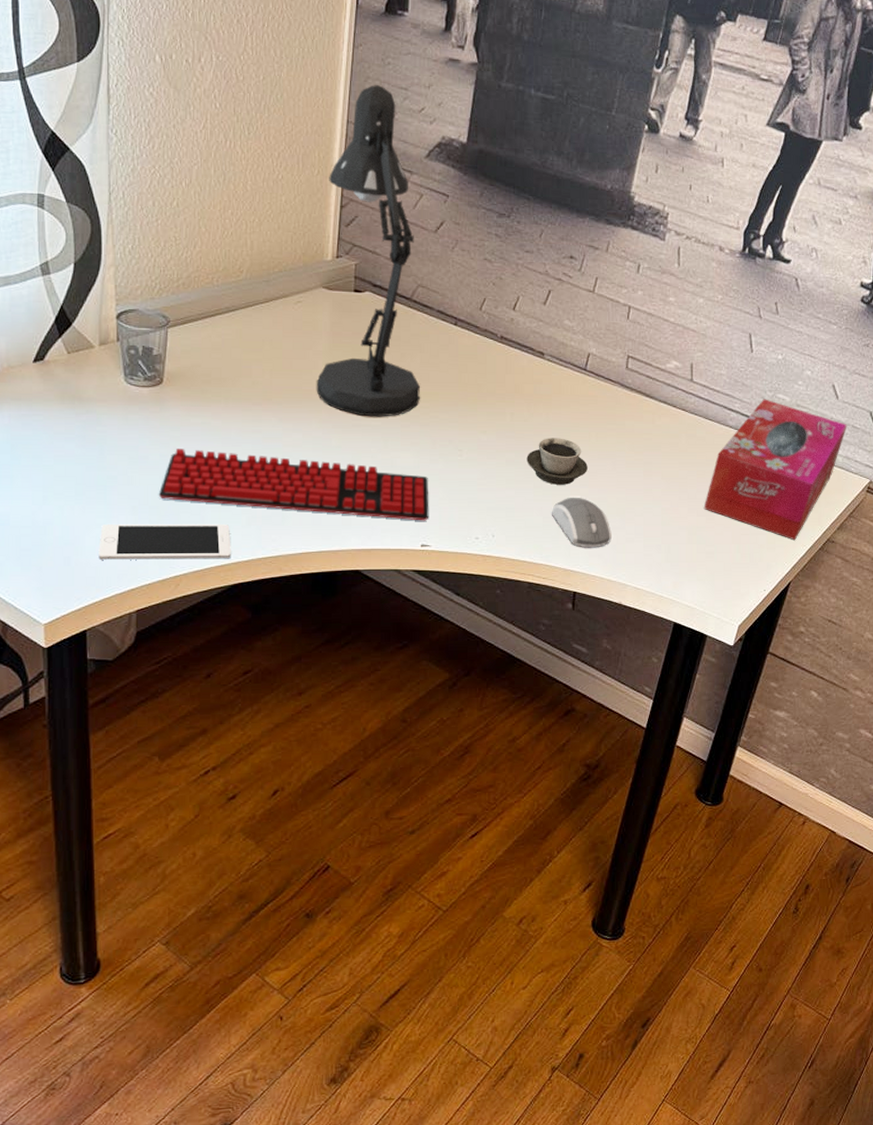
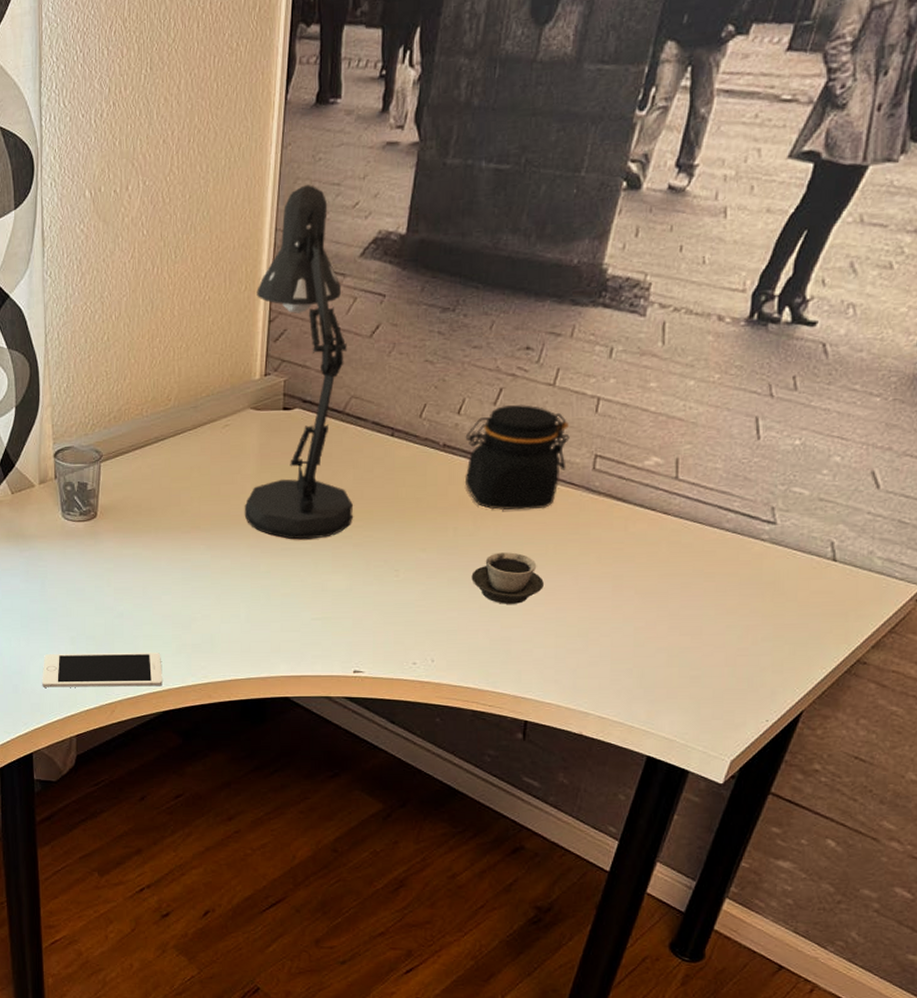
keyboard: present [158,449,429,521] -> none [94,580,362,646]
jar: none [519,306,607,401] -> present [464,404,570,510]
computer mouse: present [552,497,612,548] -> none [500,617,571,673]
tissue box: present [703,399,848,541] -> none [688,494,892,662]

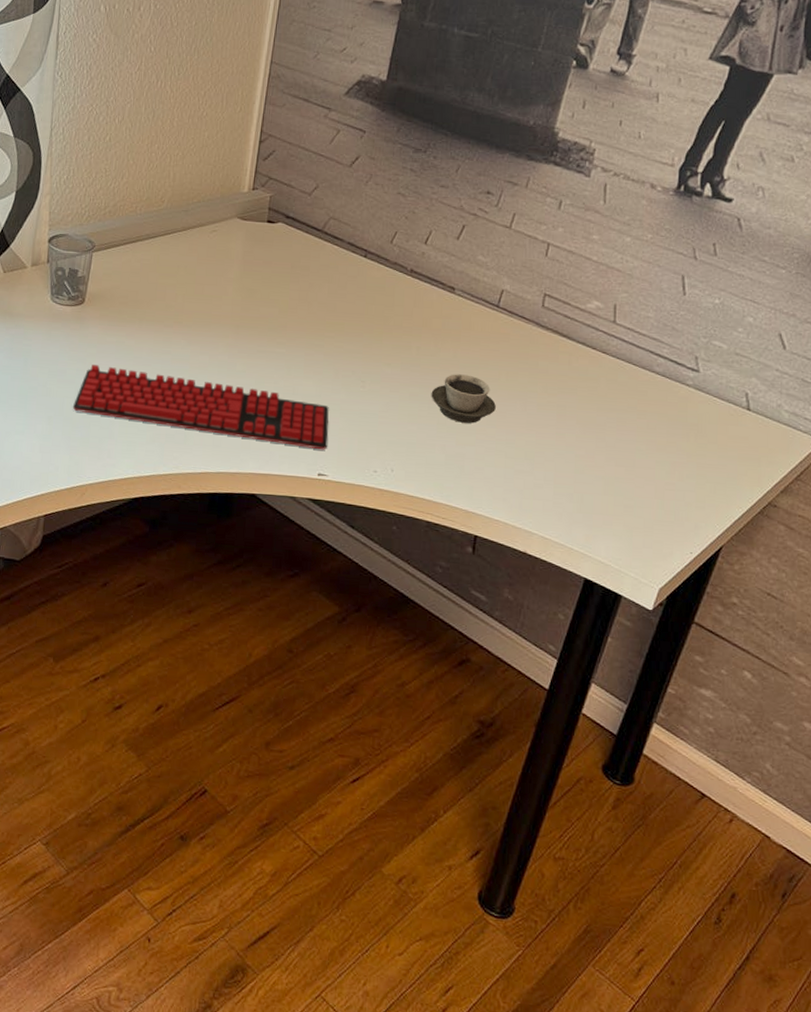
cell phone: present [42,652,162,687] -> none [15,431,135,473]
keyboard: none [94,580,362,646] -> present [72,365,329,450]
desk lamp: present [244,185,354,540] -> none [225,27,329,345]
jar: present [464,404,570,510] -> none [428,241,523,338]

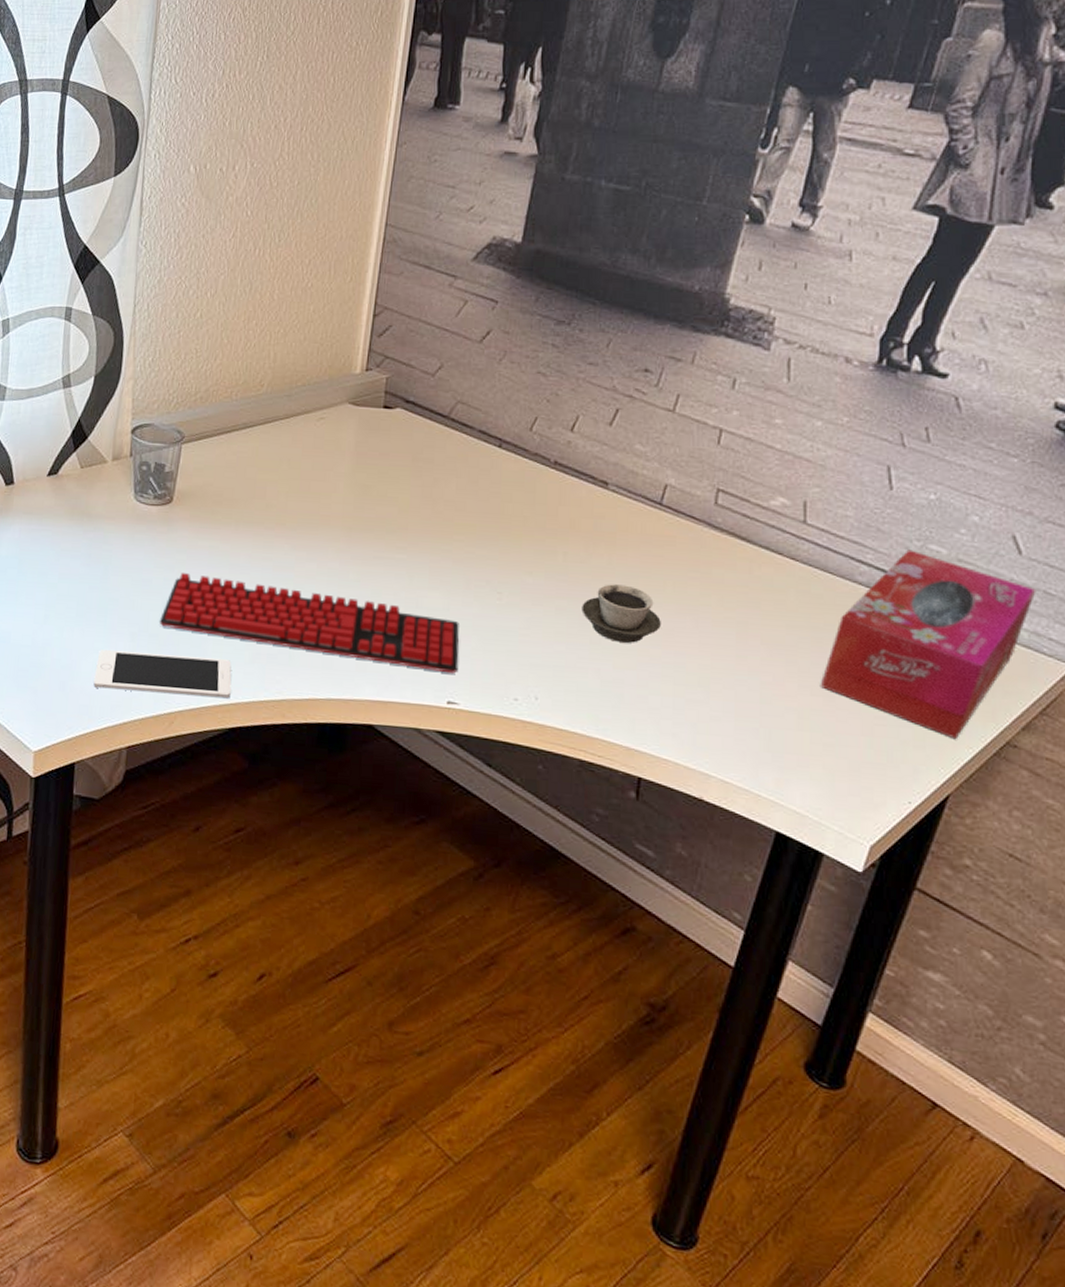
cell phone: none [15,431,135,473] -> present [93,650,232,699]
tissue box: none [623,345,796,501] -> present [820,549,1036,740]

